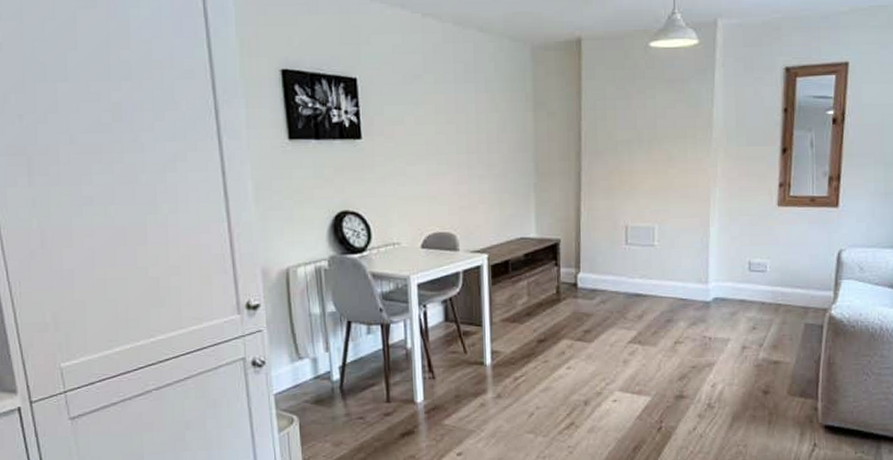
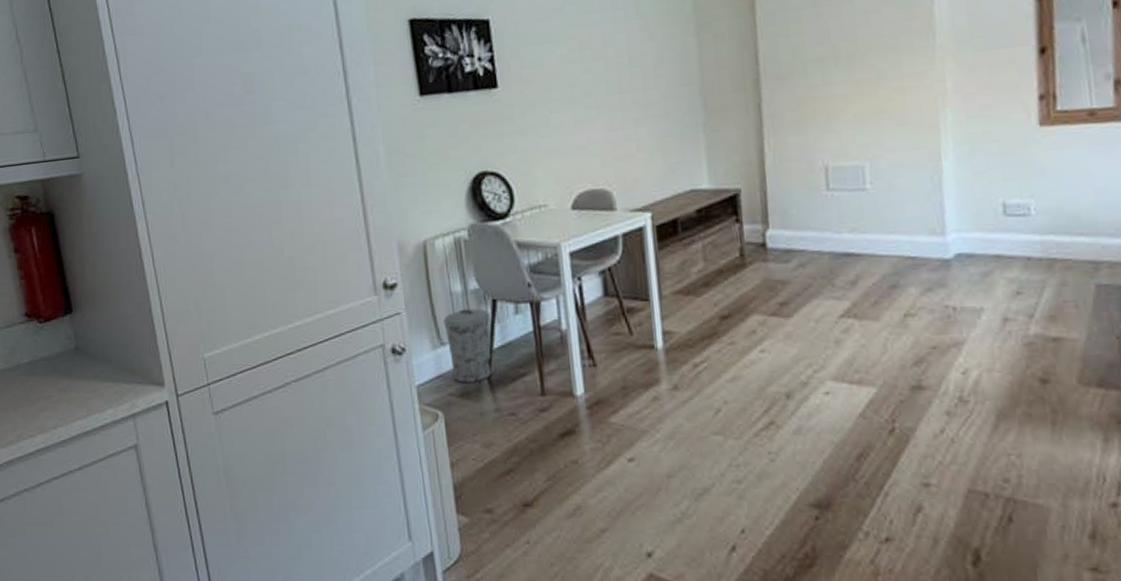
trash can: none [302,328,346,392] -> present [443,308,494,383]

